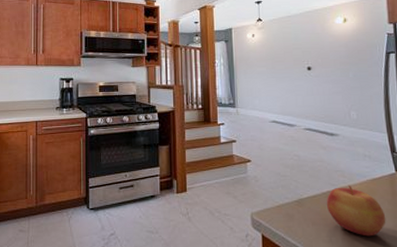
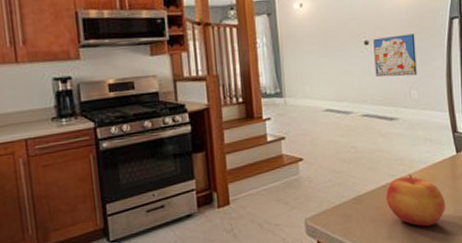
wall art: none [315,63,356,99] -> present [373,33,417,77]

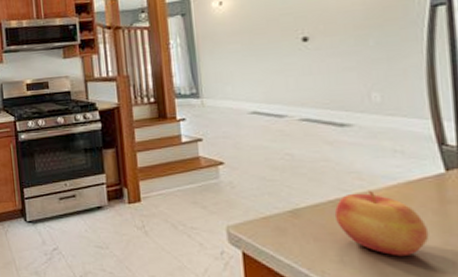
wall art: present [373,33,417,77] -> none [315,26,380,77]

